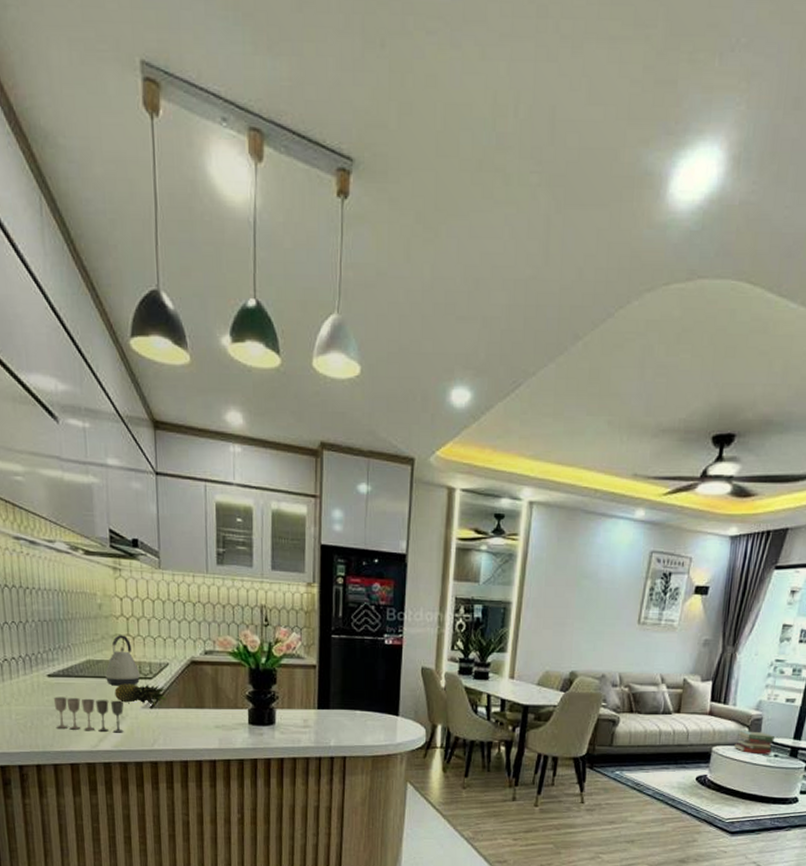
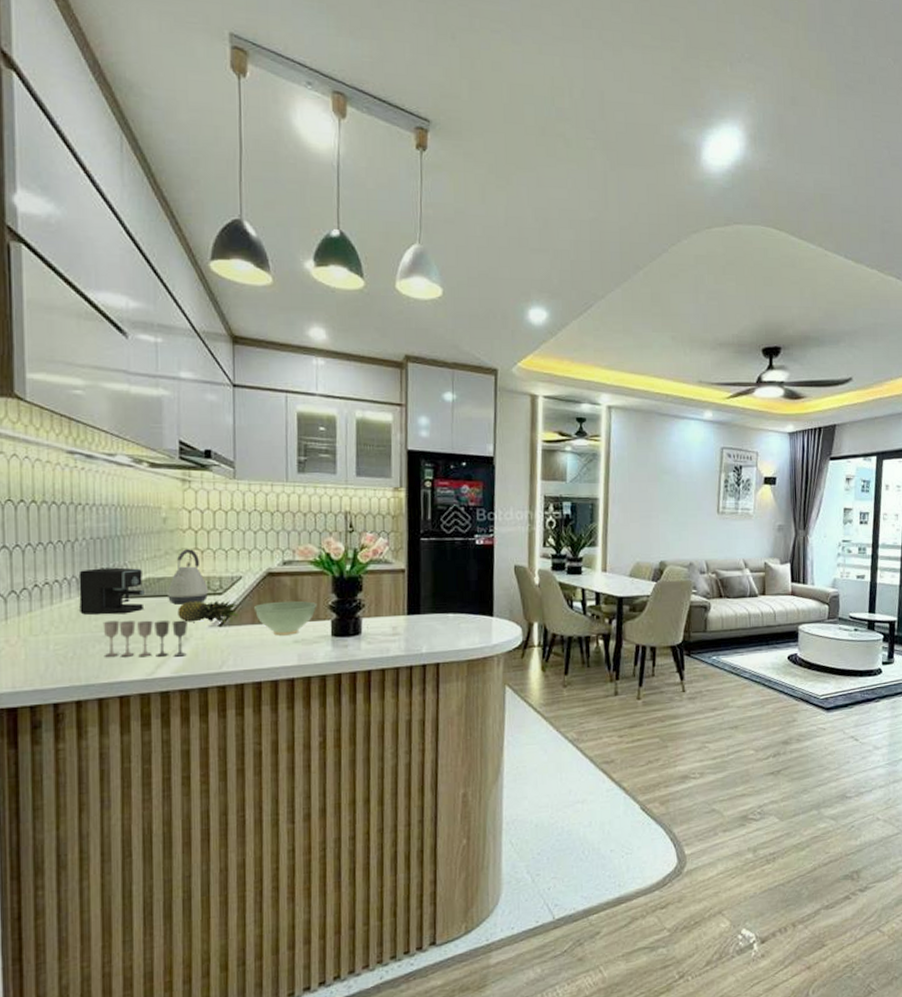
coffee maker: none [31,648,87,692] -> present [78,567,146,616]
bowl: none [179,688,236,721] -> present [253,600,318,636]
books: present [734,731,774,755] -> none [818,608,852,630]

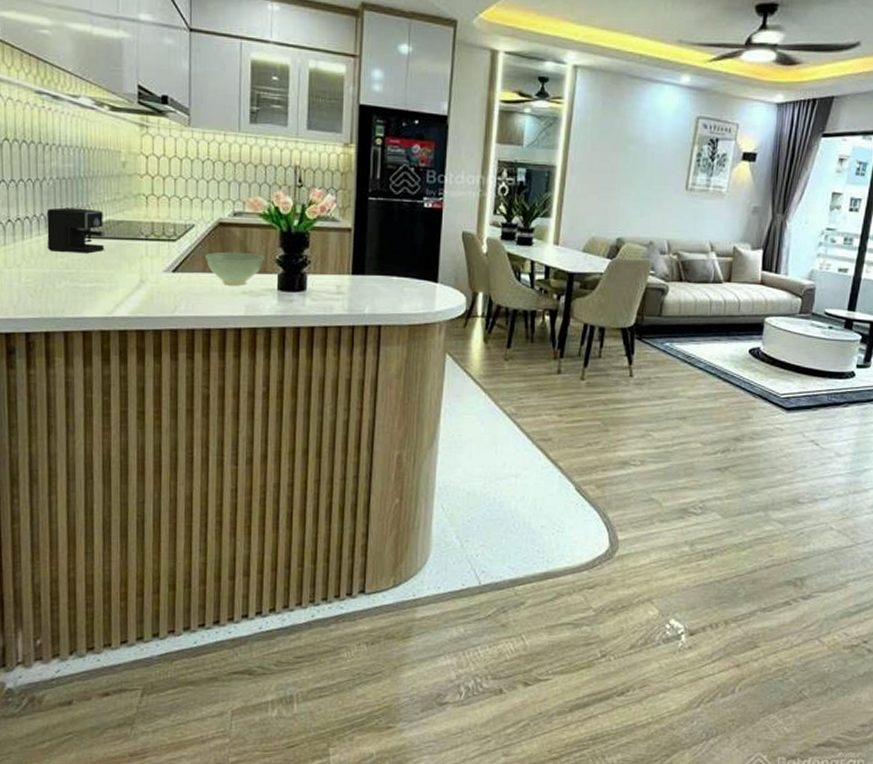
wine glass: present [102,620,187,658] -> none [68,259,144,298]
kettle: present [166,549,209,605] -> none [125,194,164,248]
fruit: present [177,600,240,623] -> none [135,245,192,270]

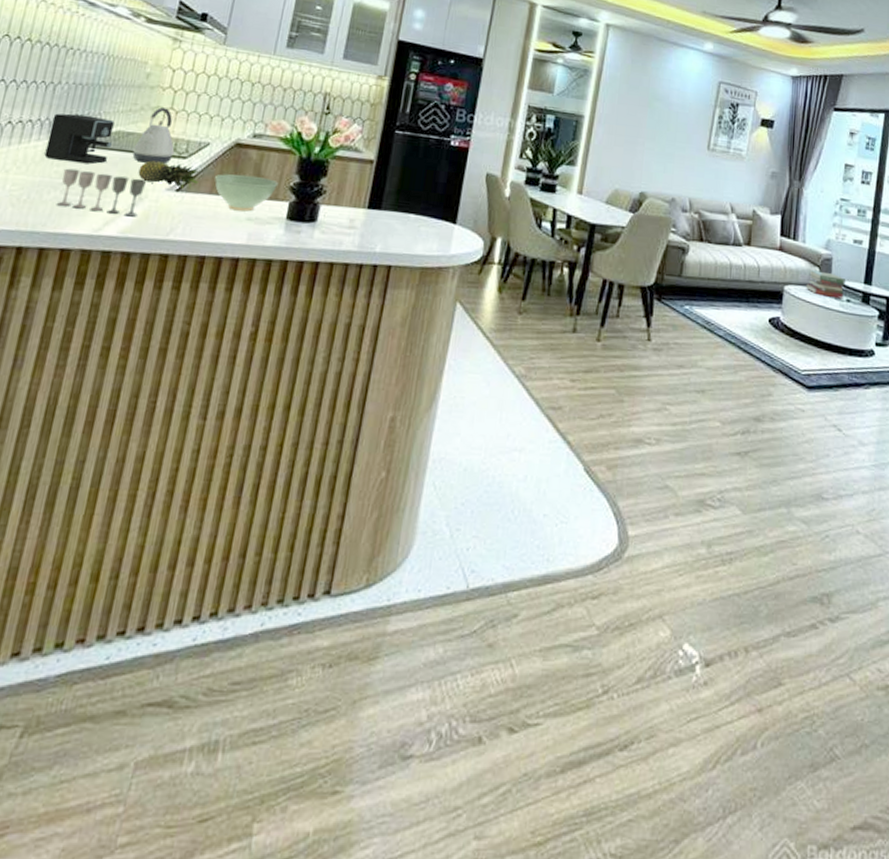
wine glass: none [68,259,144,298] -> present [57,168,146,217]
kettle: none [125,194,164,248] -> present [132,107,175,163]
fruit: none [135,245,192,270] -> present [138,160,200,189]
books: none [787,301,828,326] -> present [806,270,845,299]

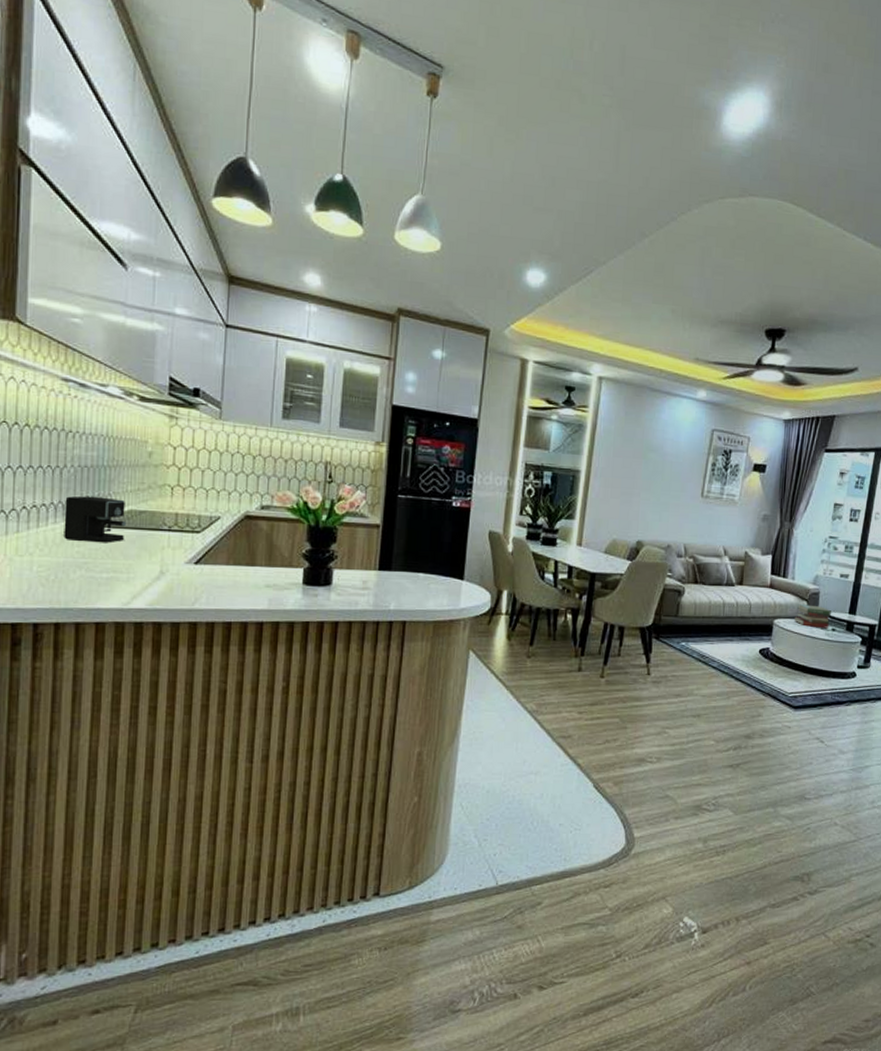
wine glass: present [57,168,146,217] -> none [84,548,165,590]
kettle: present [132,107,175,163] -> none [146,485,188,539]
fruit: present [138,160,200,189] -> none [156,536,216,561]
bowl: present [214,174,279,212] -> none [229,545,292,579]

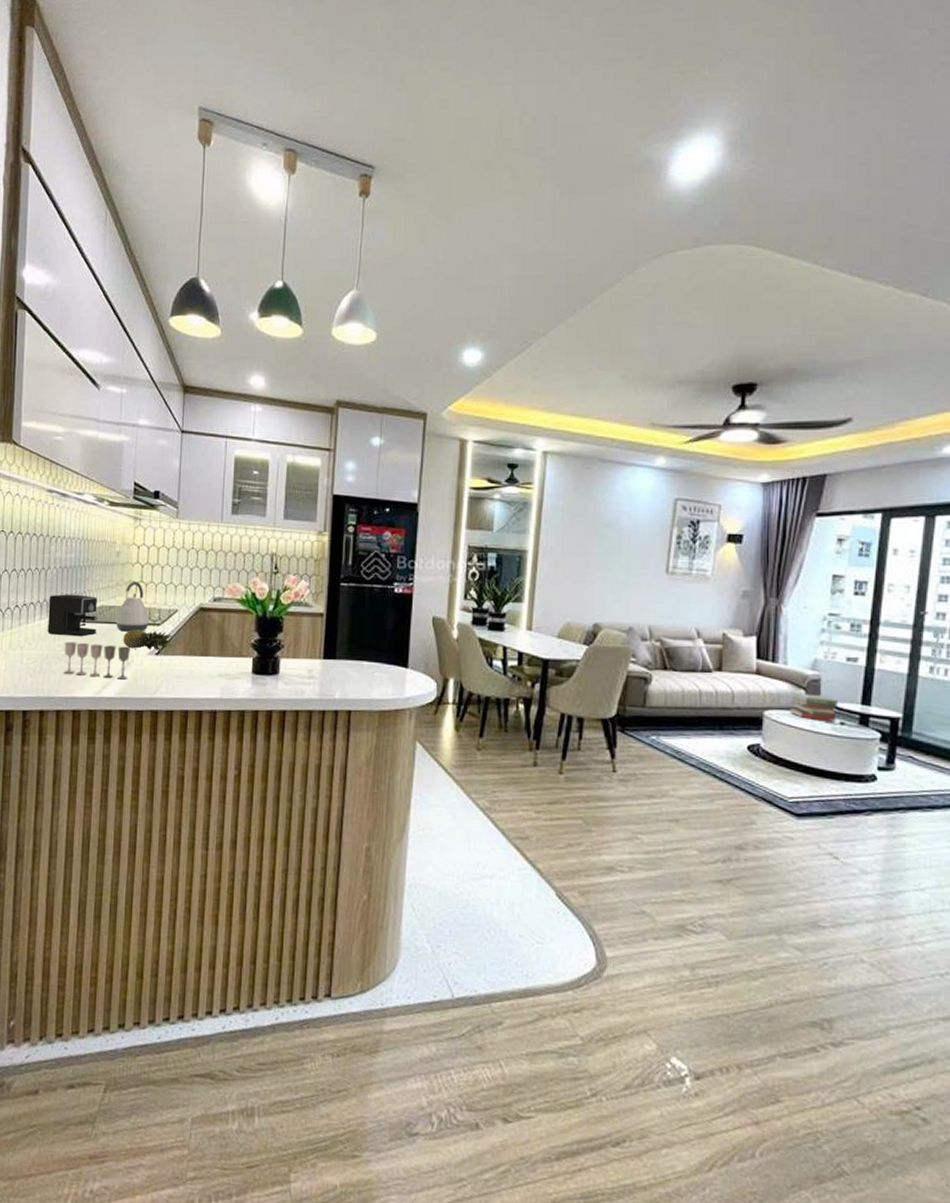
wine glass: none [84,548,165,590] -> present [64,641,130,680]
kettle: none [146,485,188,539] -> present [115,581,150,632]
fruit: none [156,536,216,561] -> present [123,629,174,652]

